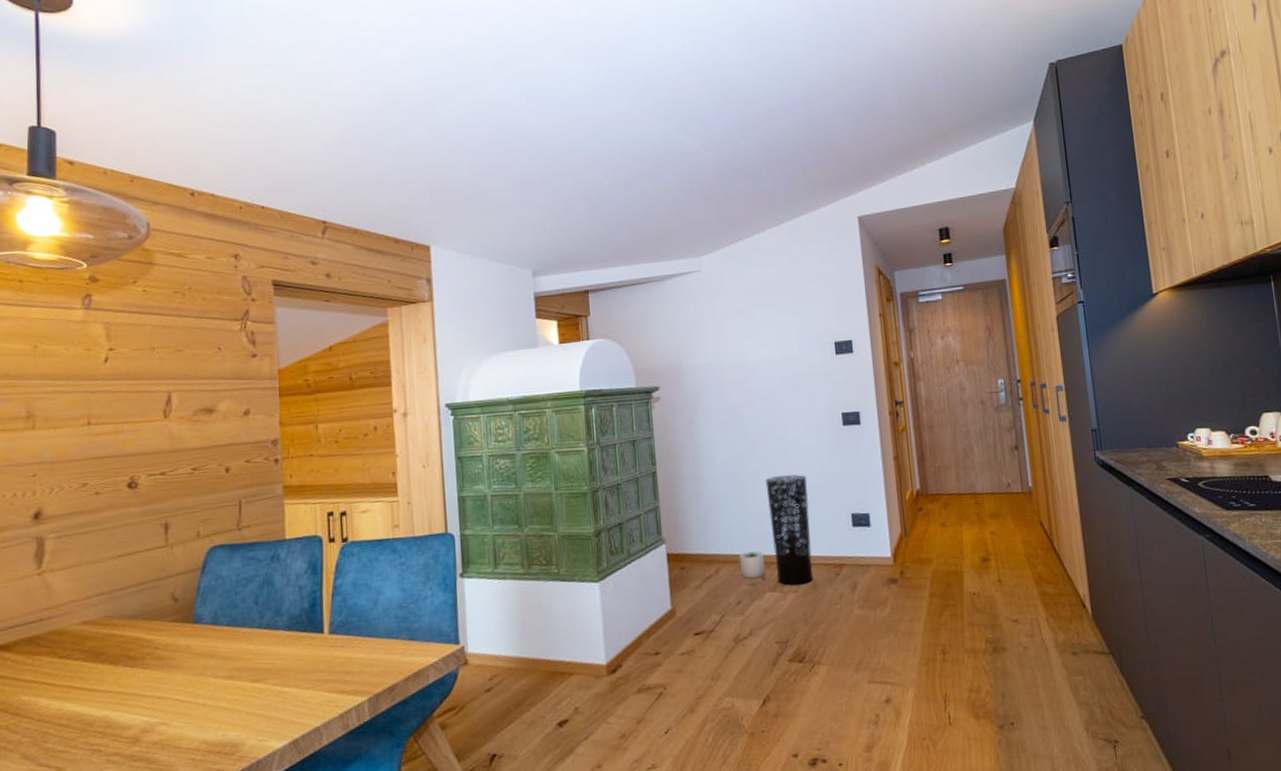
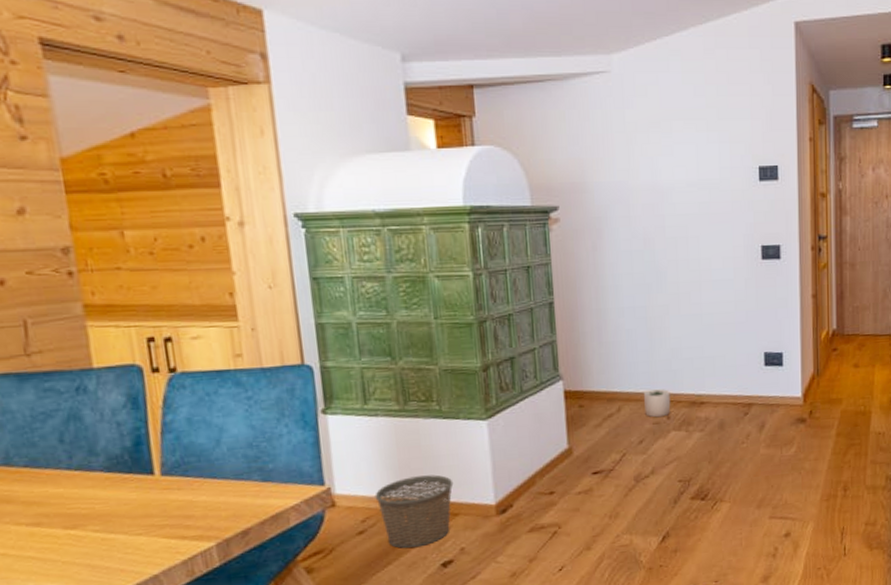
basket: none [501,634,569,707] -> present [375,474,454,549]
umbrella stand: present [765,474,813,586] -> none [675,310,721,425]

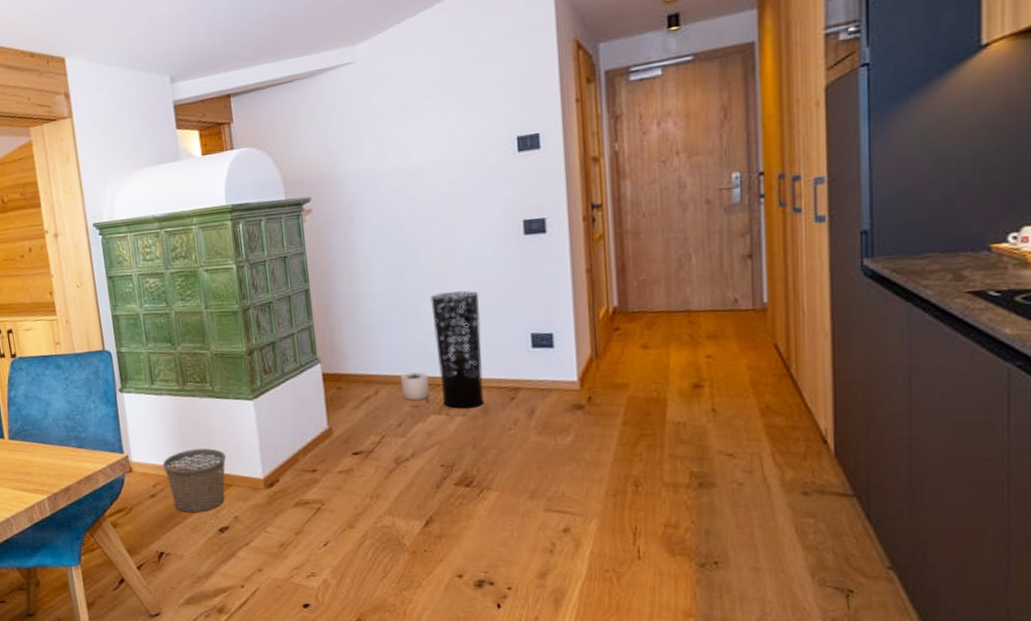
umbrella stand: none [675,310,721,425] -> present [430,290,483,409]

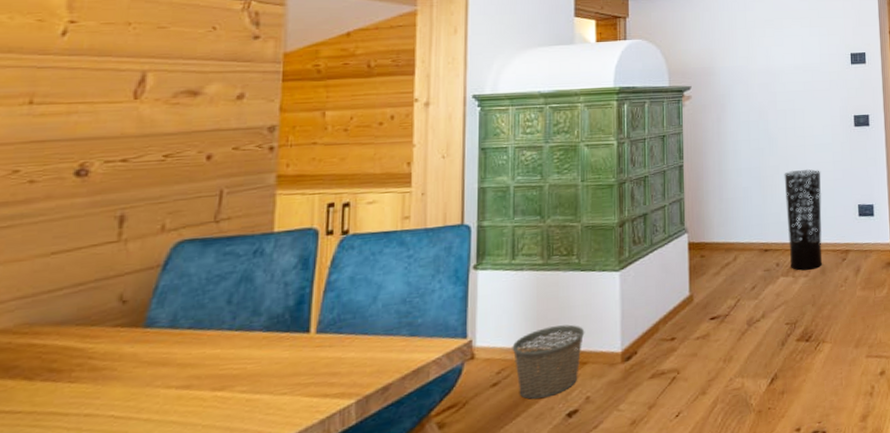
planter: present [401,372,430,401] -> none [757,239,780,265]

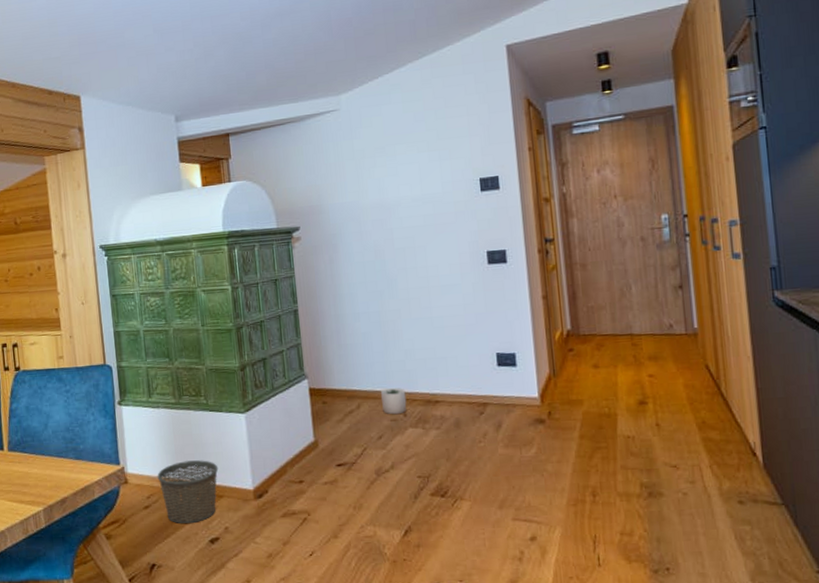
planter: none [757,239,780,265] -> present [381,388,407,415]
umbrella stand: present [784,169,822,271] -> none [407,313,455,423]

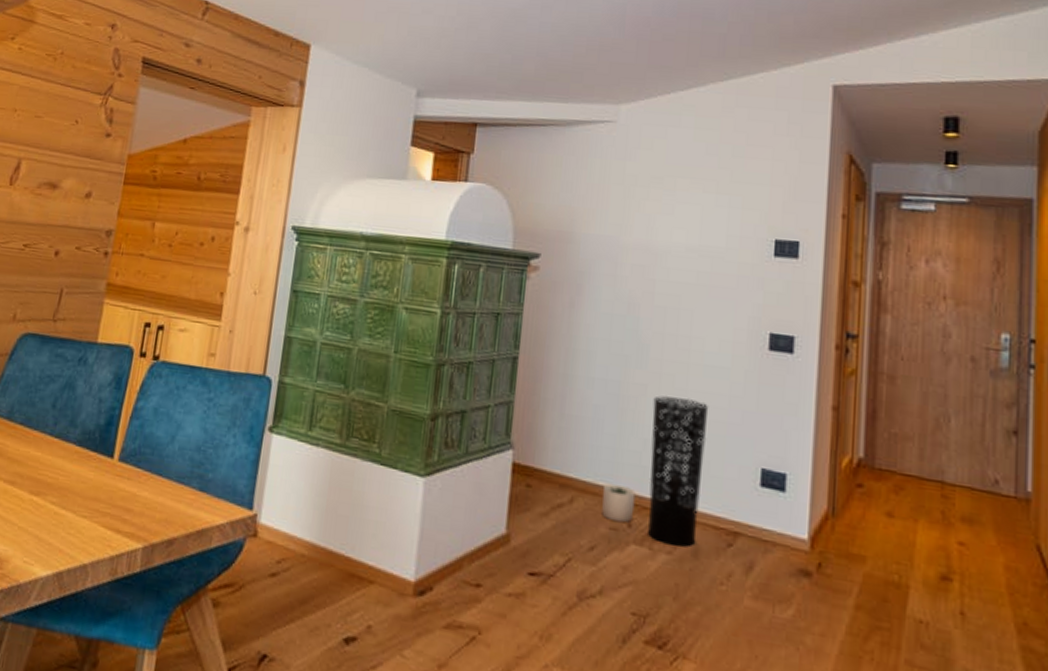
basket: present [157,460,219,524] -> none [295,523,376,611]
umbrella stand: none [407,313,455,423] -> present [648,396,709,547]

